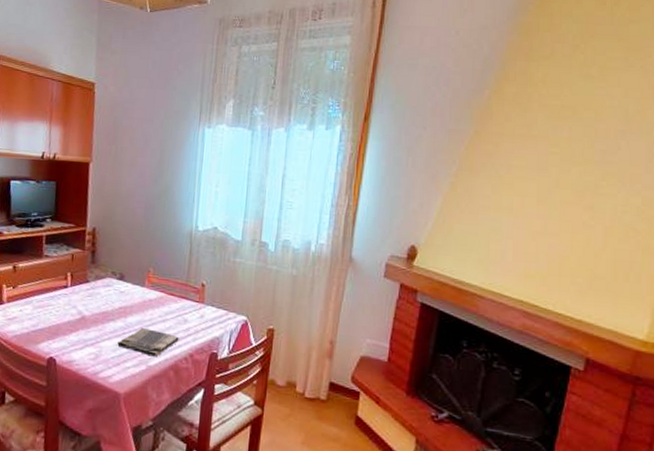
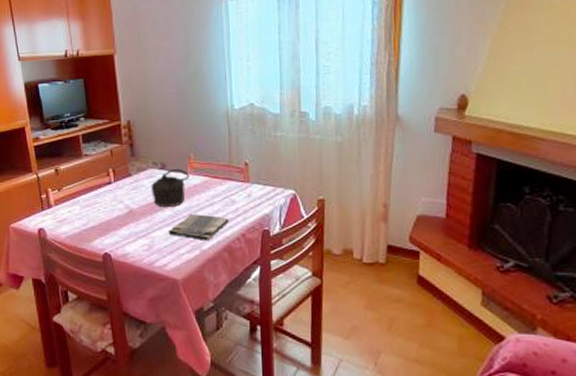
teapot: none [106,280,147,319] -> present [151,168,190,207]

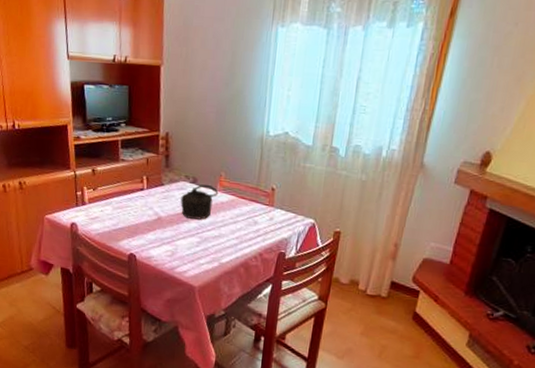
dish towel: present [168,214,229,241] -> none [192,229,250,255]

